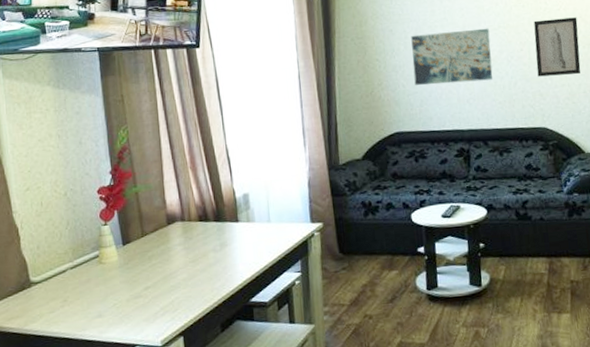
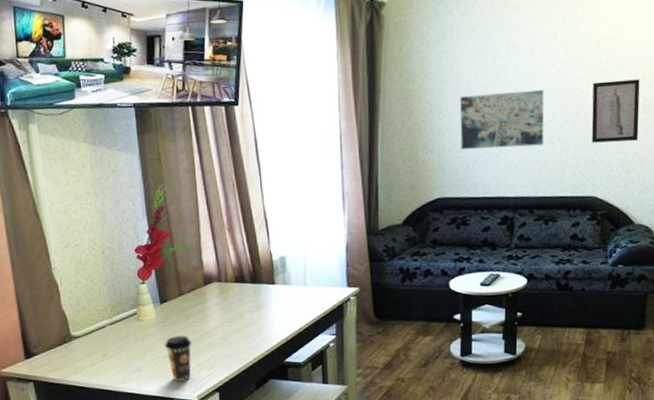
coffee cup: none [127,277,155,326] -> present [165,335,192,381]

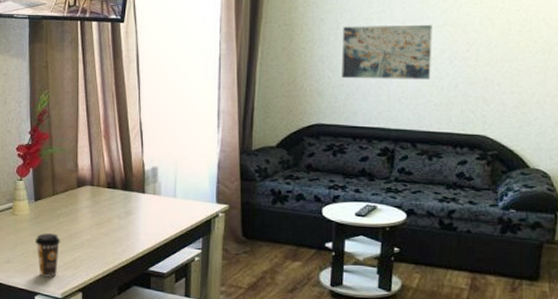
wall art: present [591,79,640,143] -> none [483,20,539,83]

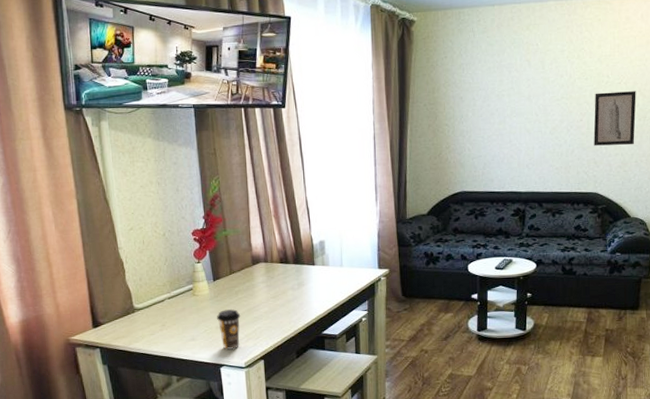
wall art: present [342,24,432,80] -> none [479,98,553,150]
wall art: none [483,20,539,83] -> present [593,91,636,146]

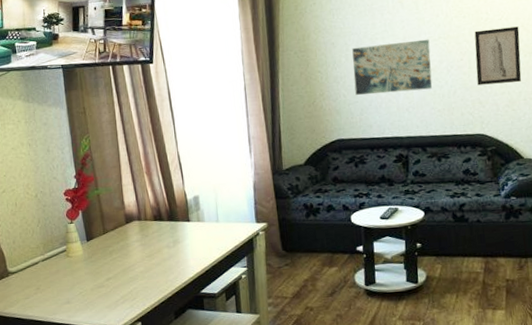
coffee cup: present [217,308,241,350] -> none [91,269,116,312]
wall art: none [479,98,553,150] -> present [352,39,433,95]

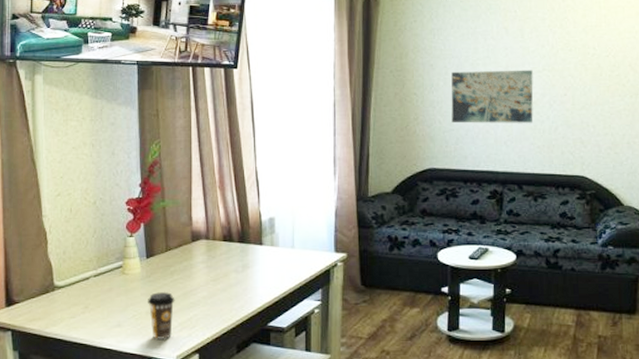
coffee cup: none [91,269,116,312] -> present [148,291,175,339]
wall art: present [474,26,522,86] -> none [579,65,627,125]

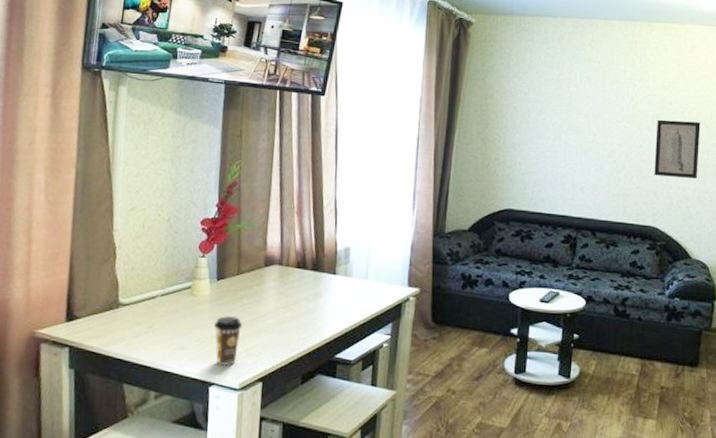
wall art: present [451,70,533,123] -> none [531,115,612,171]
wall art: none [579,65,627,125] -> present [654,119,700,179]

